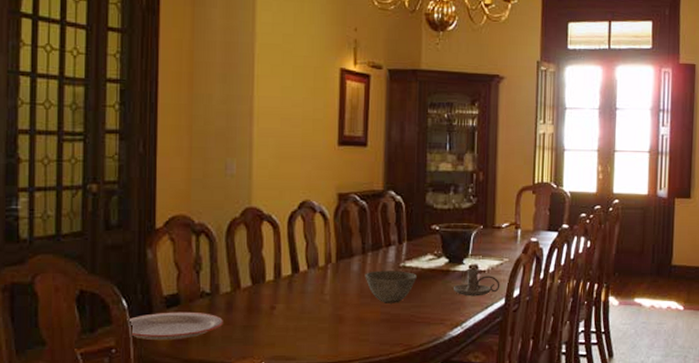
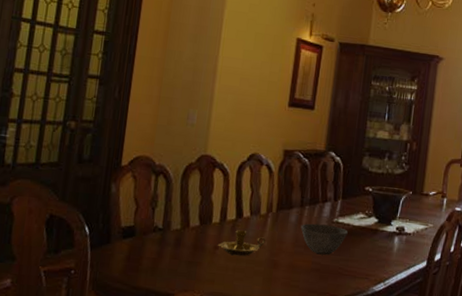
plate: present [127,311,223,341] -> none [87,241,171,268]
candlestick: none [275,286,327,314] -> present [218,230,265,256]
candle holder: present [453,268,500,297] -> none [379,229,424,257]

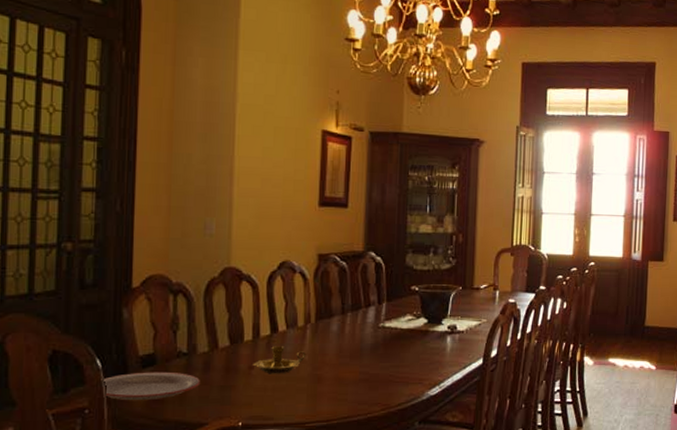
plate: none [87,241,171,268] -> present [101,371,200,401]
bowl: present [300,223,348,255] -> none [344,331,396,363]

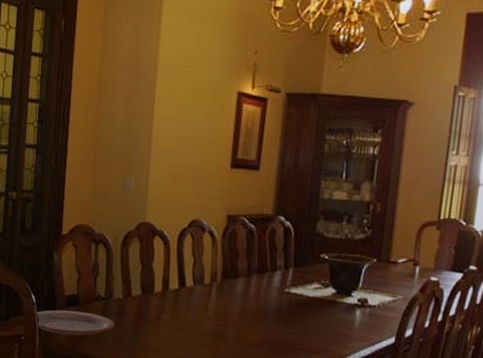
candlestick: present [253,346,305,374] -> none [161,300,210,327]

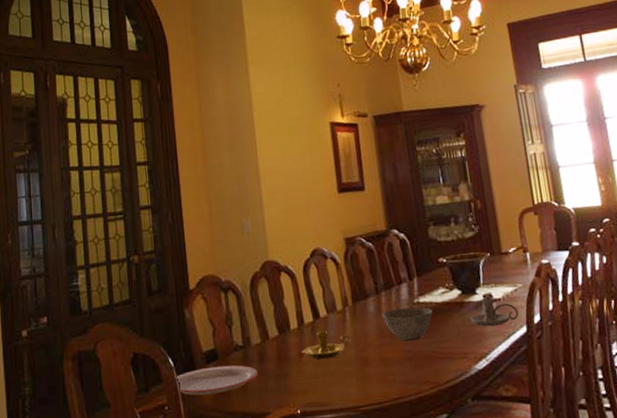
candlestick: none [161,300,210,327] -> present [302,331,349,360]
bowl: none [248,293,301,328] -> present [381,307,433,342]
candle holder: none [338,301,391,332] -> present [470,297,519,327]

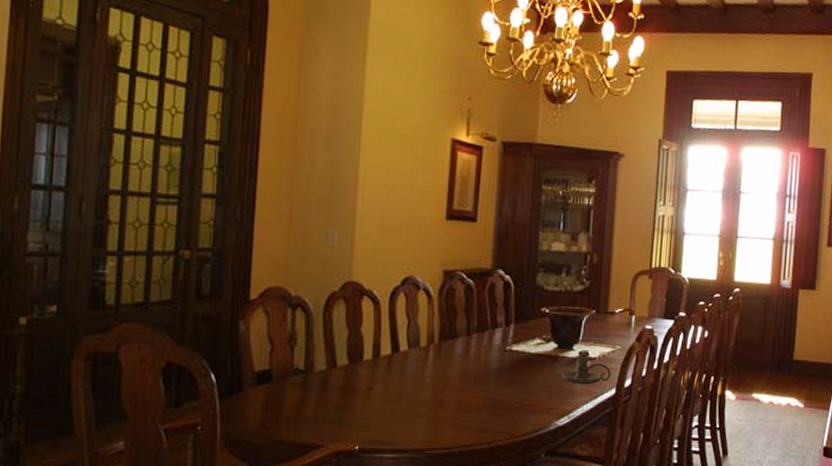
plate: present [174,365,258,396] -> none [215,388,317,419]
candlestick: present [302,331,349,360] -> none [372,366,427,397]
bowl: present [381,307,433,342] -> none [468,353,524,389]

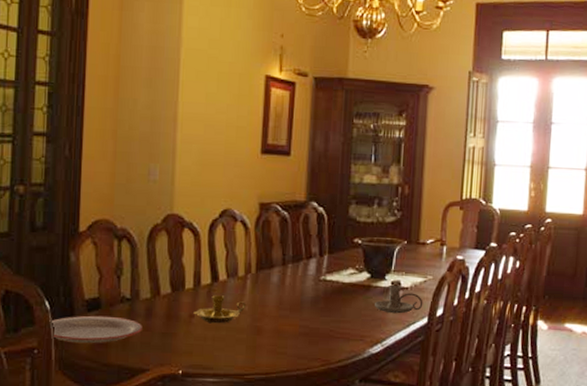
plate: none [215,388,317,419] -> present [49,315,142,344]
candlestick: none [372,366,427,397] -> present [193,295,245,324]

